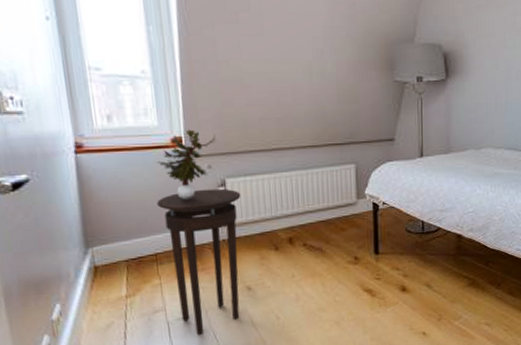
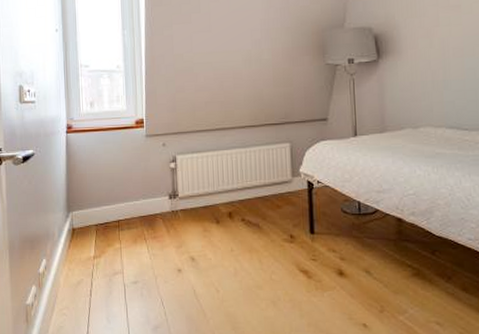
potted plant: present [157,129,216,200] -> none [124,112,170,173]
stool: present [157,188,241,335] -> none [122,164,189,300]

